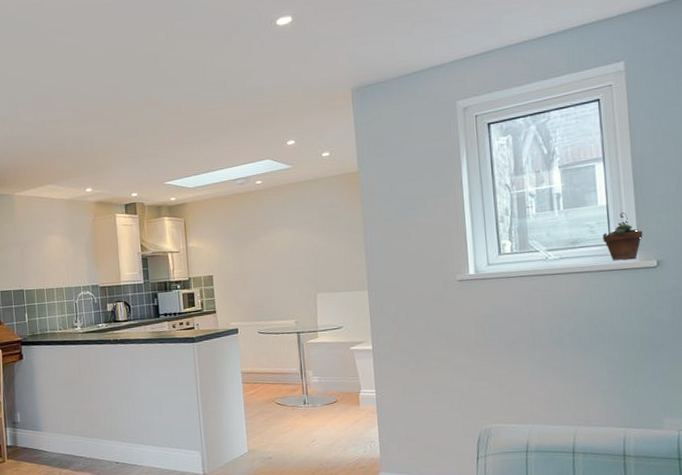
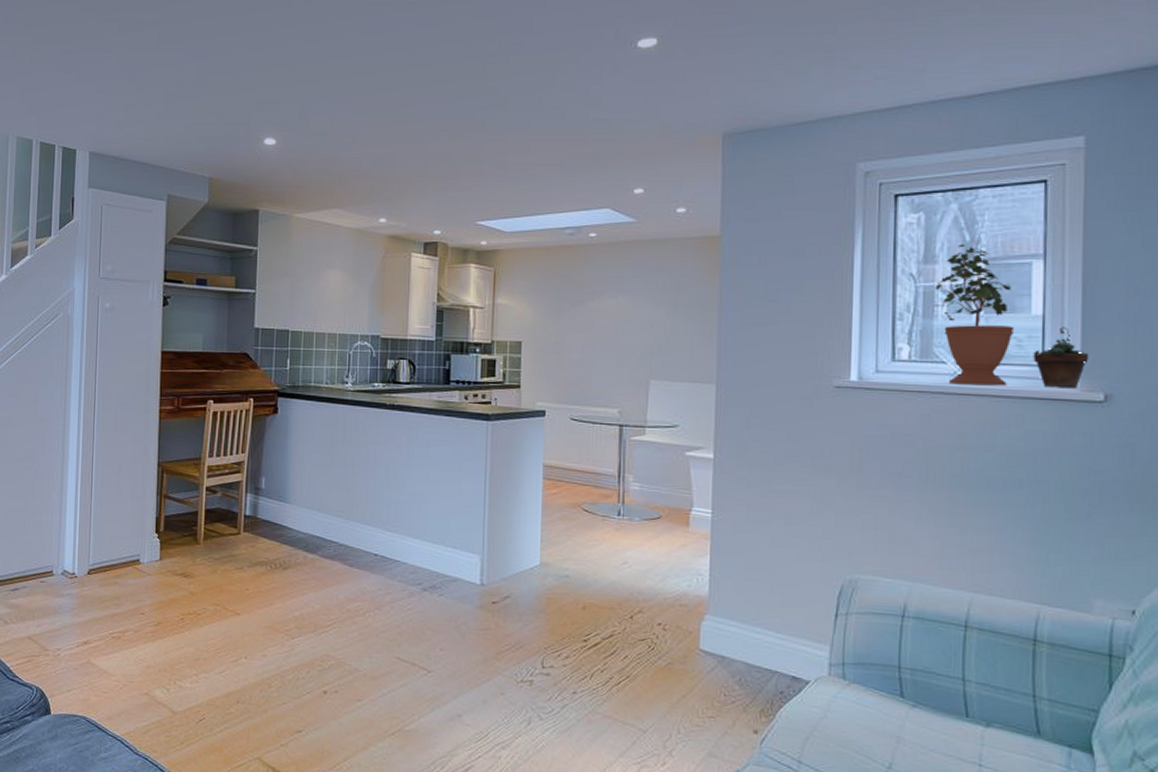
potted plant: none [525,156,586,268] -> present [935,244,1014,386]

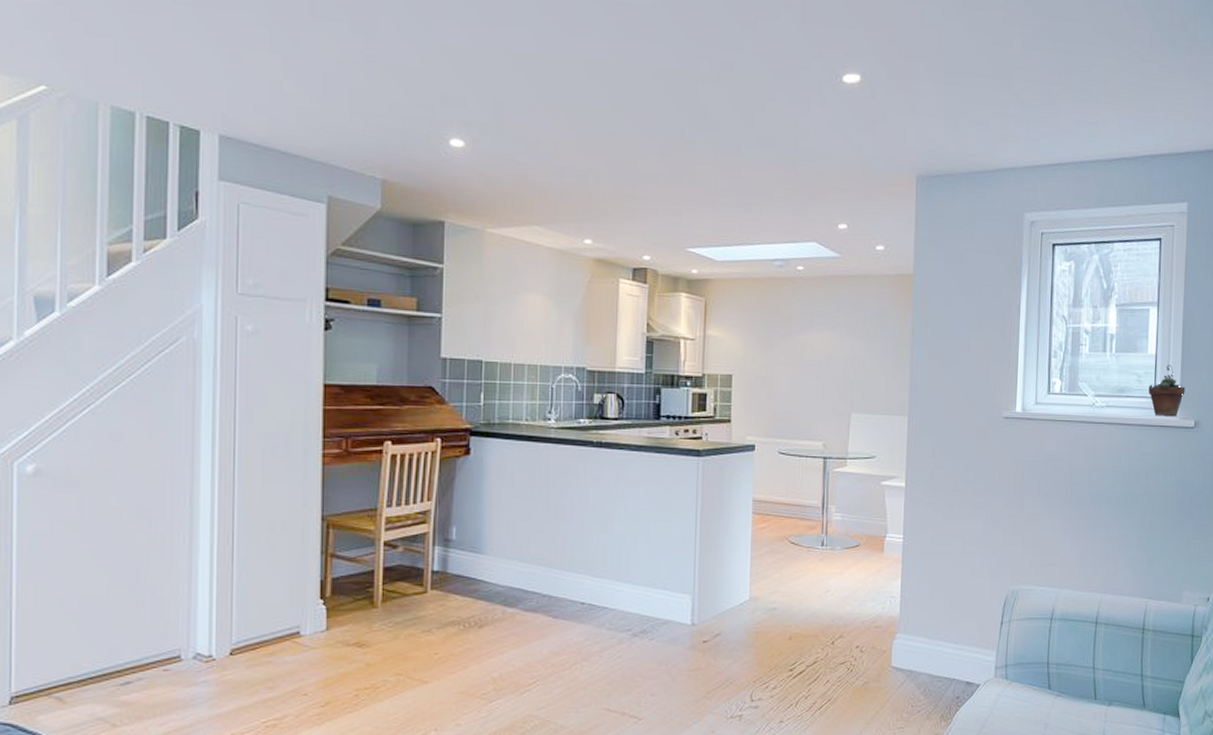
potted plant: present [935,244,1014,386] -> none [1081,290,1135,415]

